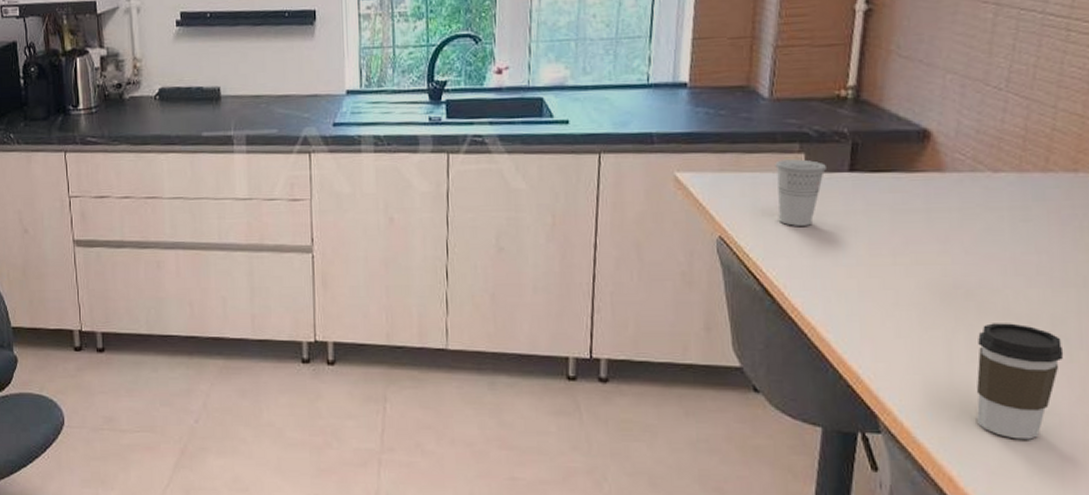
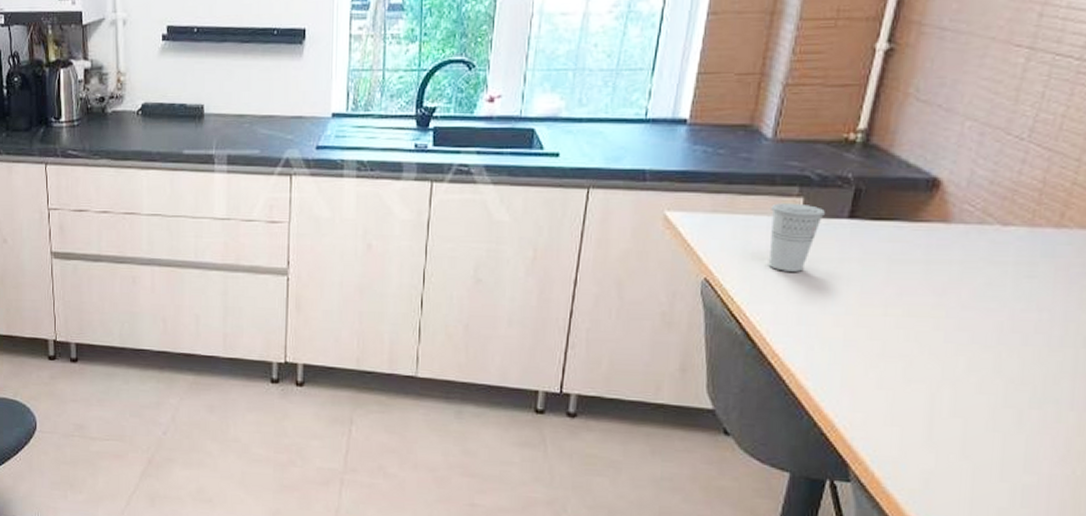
coffee cup: present [976,323,1064,440] -> none [952,379,1053,497]

